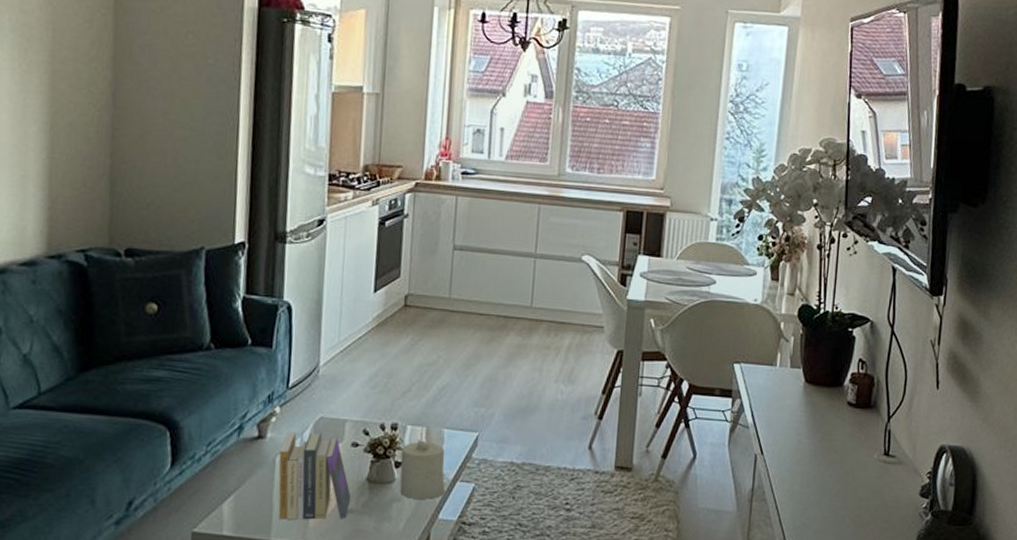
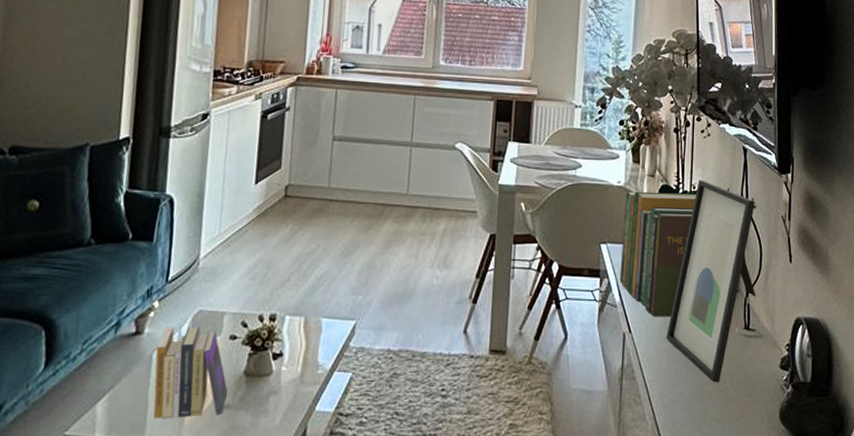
candle: present [400,440,446,499] -> none [277,330,323,391]
books: none [753,310,839,441] -> present [619,191,696,317]
picture frame: none [800,300,904,508] -> present [666,180,757,383]

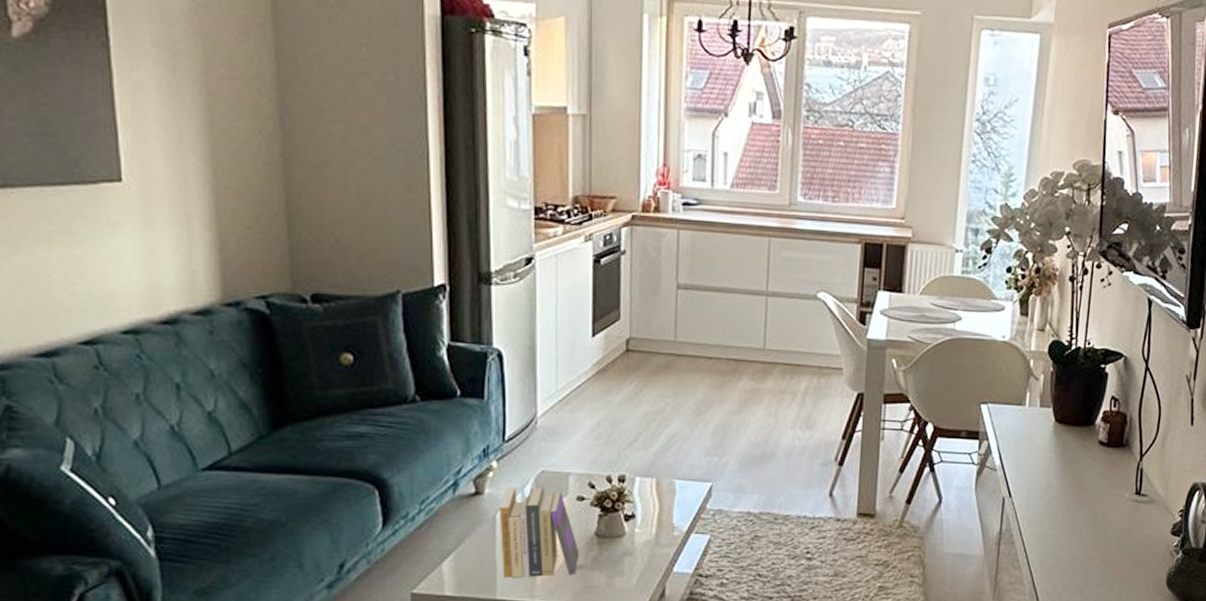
books: present [619,191,696,317] -> none [1000,347,1091,482]
picture frame: present [666,180,757,383] -> none [1049,335,1159,548]

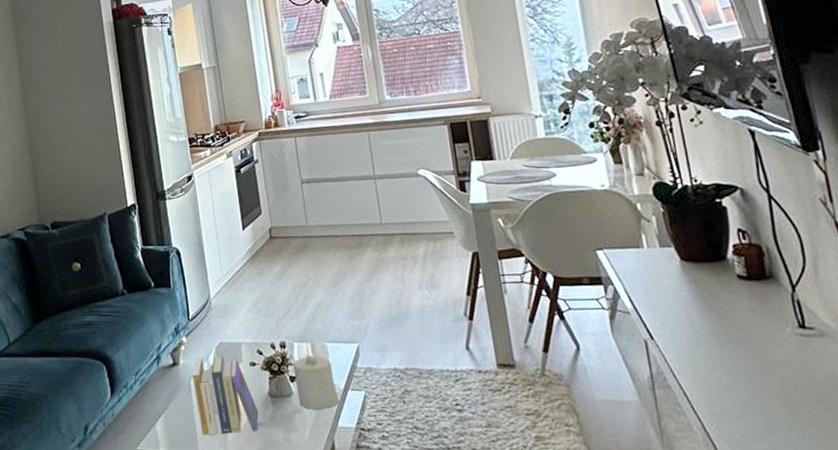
candle: none [630,492,680,552] -> present [293,355,340,410]

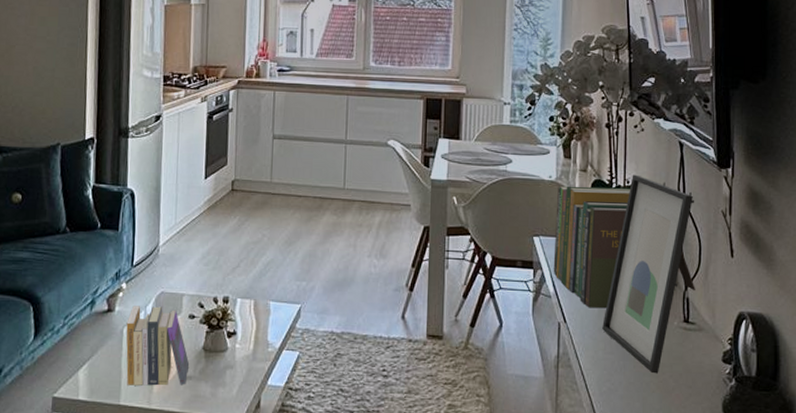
candle: present [293,355,340,410] -> none [232,312,273,367]
books: none [613,186,701,322] -> present [553,186,630,309]
picture frame: none [697,171,806,389] -> present [602,174,695,374]

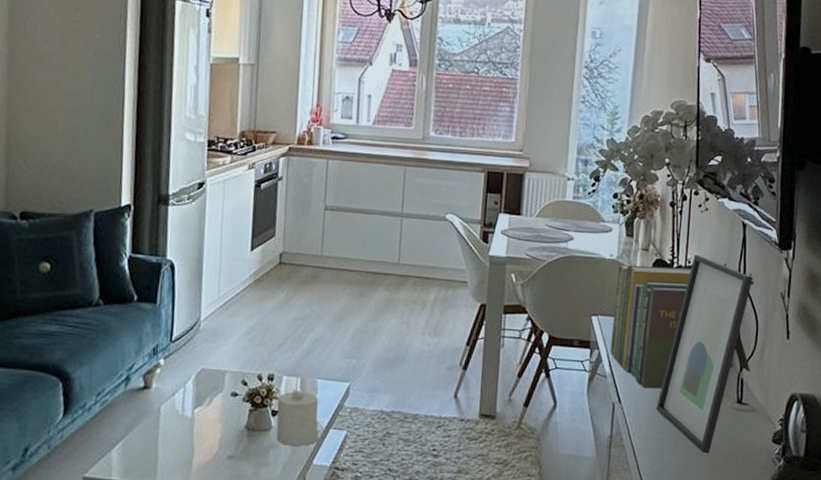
books: present [126,306,190,387] -> none [163,383,231,466]
candle: none [232,312,273,367] -> present [276,390,319,446]

